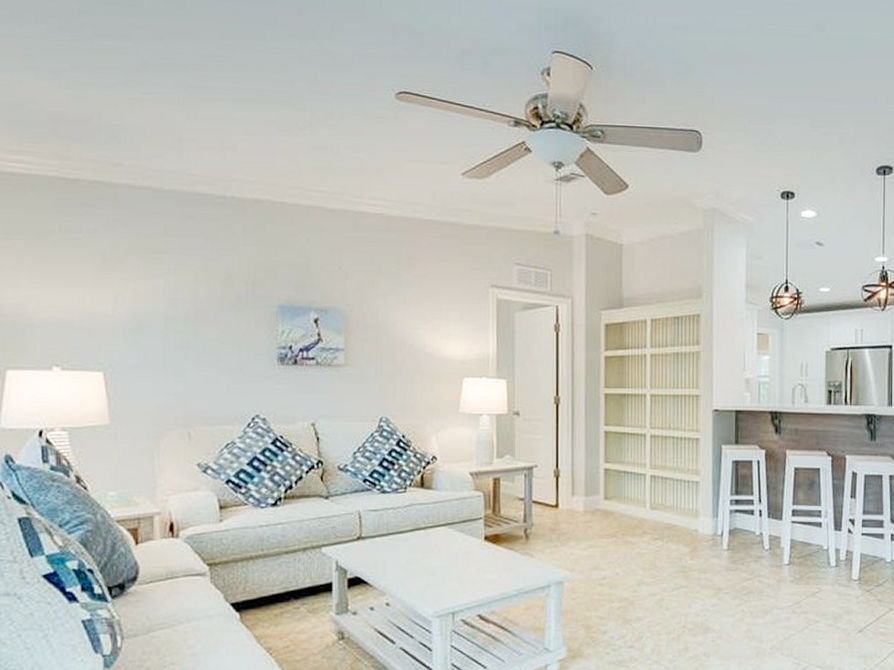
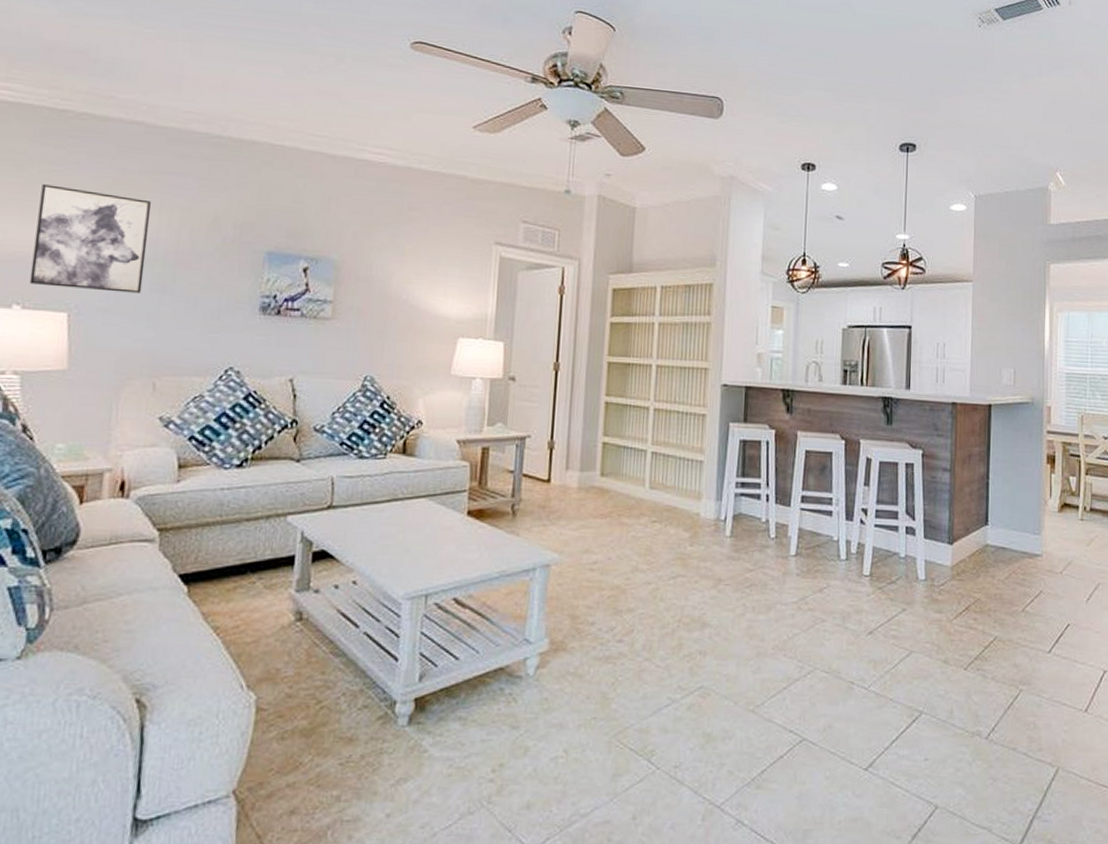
wall art: none [65,252,168,351] -> present [29,184,152,294]

